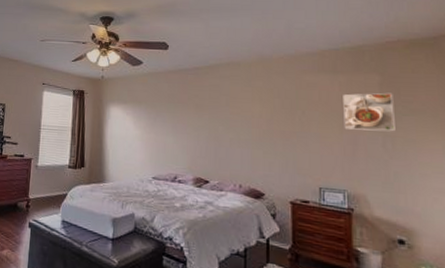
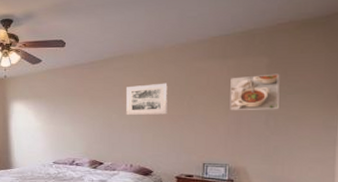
wall art: none [234,95,278,130] -> present [126,83,168,115]

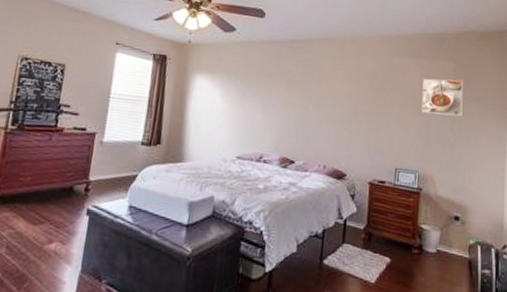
wall art: present [126,83,168,115] -> none [323,74,367,111]

